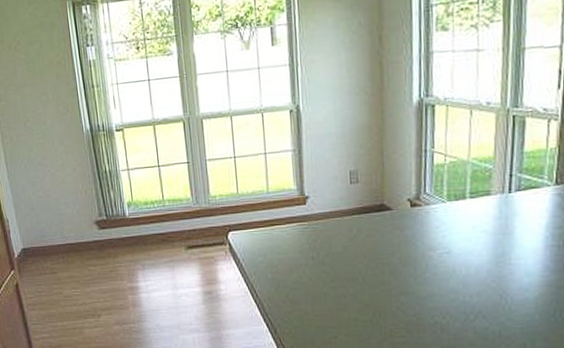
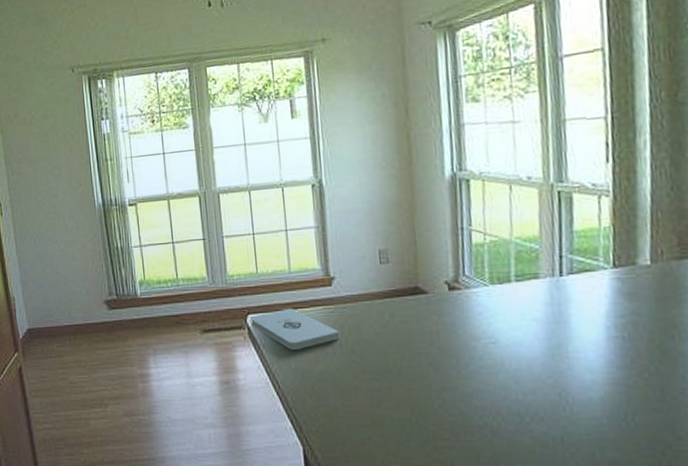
notepad: none [231,225,312,263] -> present [251,308,340,350]

